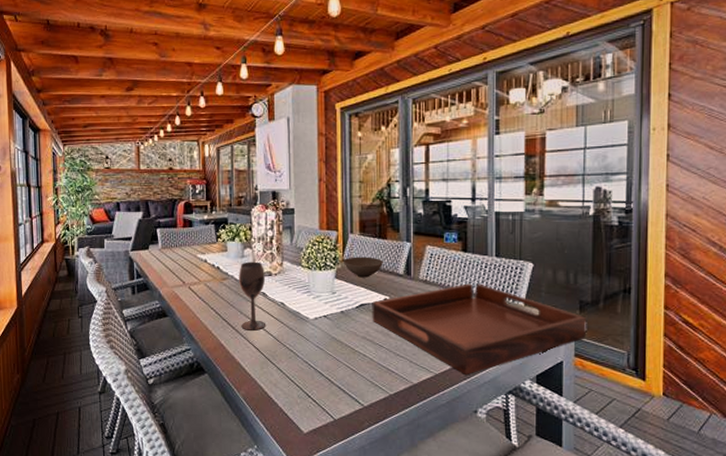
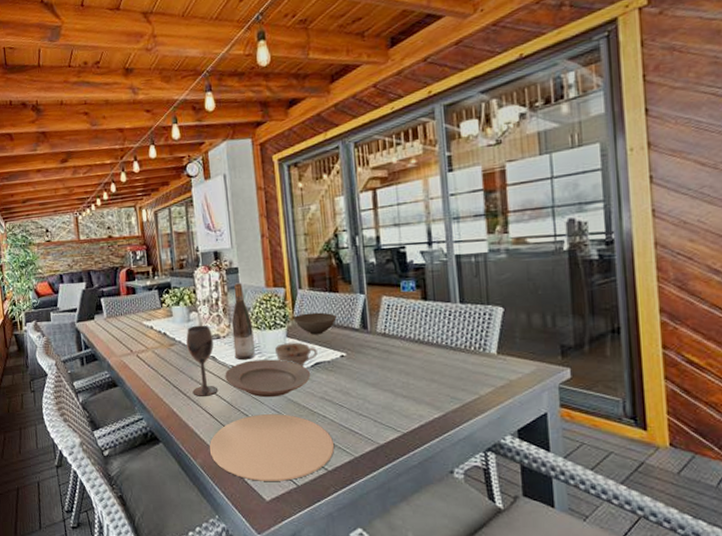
plate: none [253,350,372,415] -> present [209,414,335,481]
plate: none [274,298,355,335] -> present [225,359,311,398]
wine bottle: none [284,223,304,298] -> present [231,282,255,361]
teacup: none [323,284,363,307] -> present [274,342,318,367]
serving tray: present [372,283,587,375] -> none [328,333,572,432]

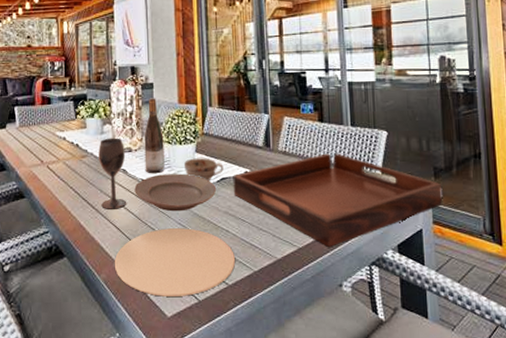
bowl: present [294,312,337,335] -> none [204,129,242,151]
serving tray: none [328,333,572,432] -> present [233,153,443,247]

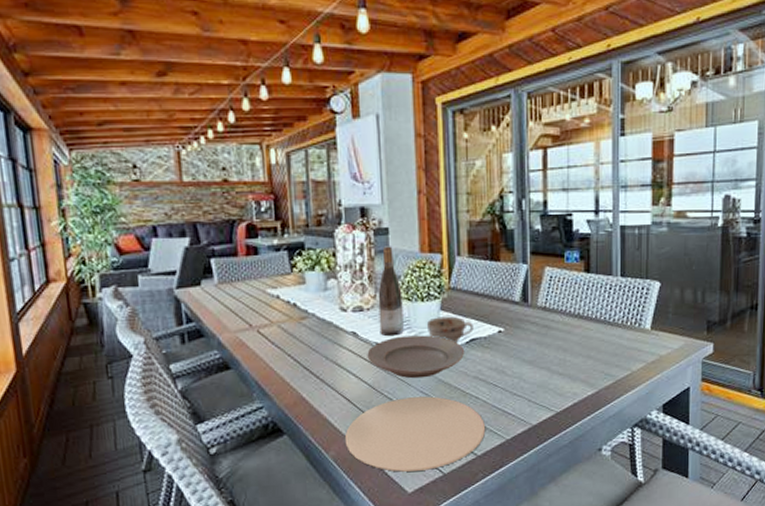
wine glass: present [98,137,126,209] -> none [321,294,357,379]
serving tray: present [233,153,443,247] -> none [484,307,715,410]

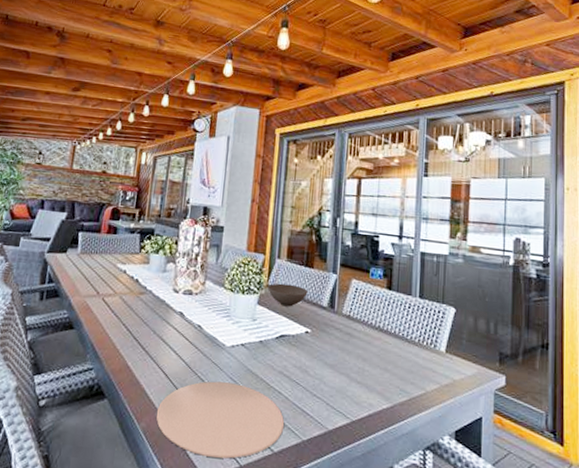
plate: present [367,335,465,379] -> none [188,322,274,365]
wine bottle: present [378,246,404,337] -> none [203,241,227,322]
teacup: present [426,316,474,344] -> none [243,310,284,337]
bowl: none [450,282,496,308] -> present [268,283,308,307]

